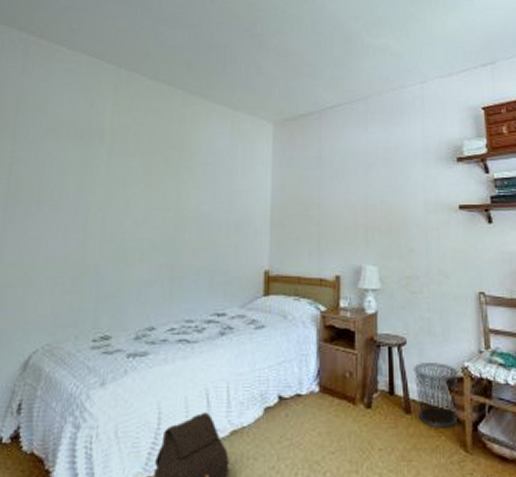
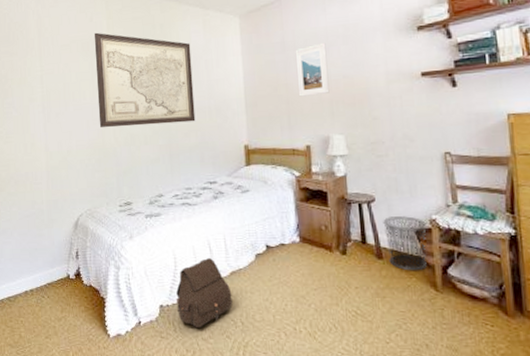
wall art: none [81,119,213,238] -> present [94,32,196,128]
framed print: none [331,163,366,220] -> present [295,42,330,97]

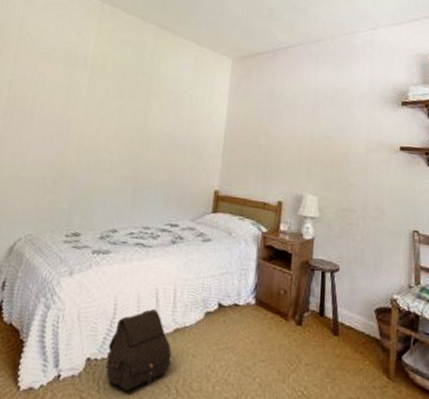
wall art: present [94,32,196,128] -> none [63,46,178,157]
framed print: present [295,42,330,97] -> none [278,100,313,152]
waste bin: present [383,216,427,271] -> none [344,290,387,354]

